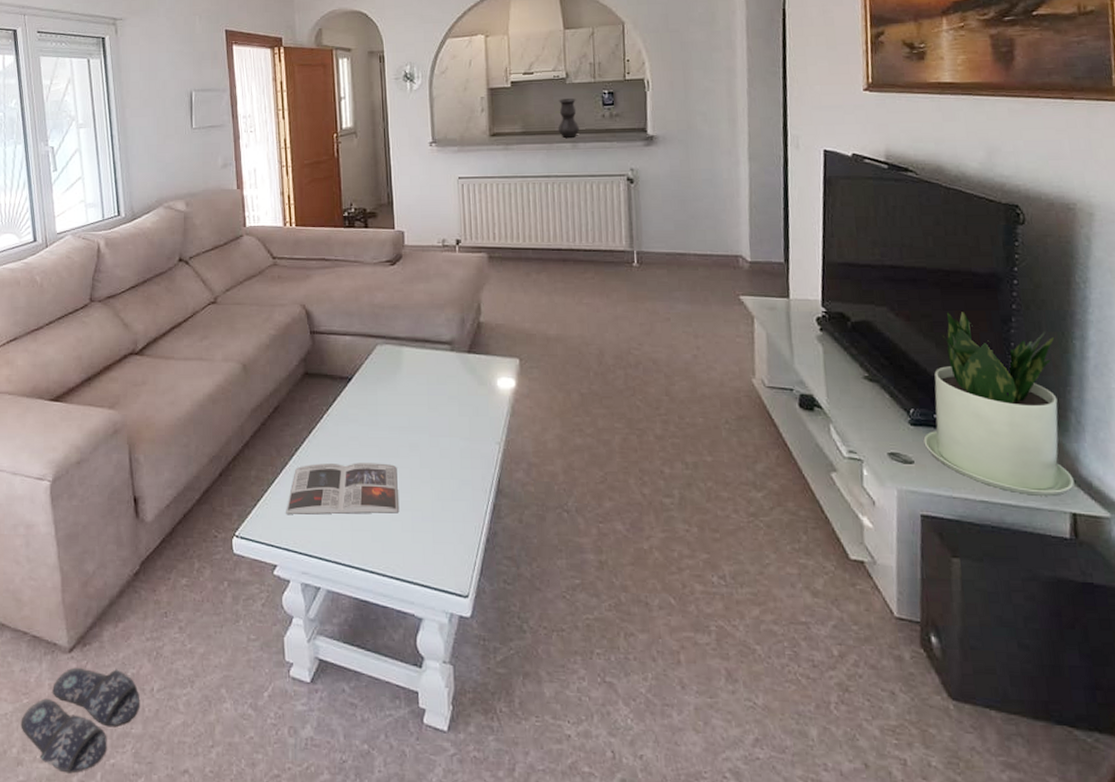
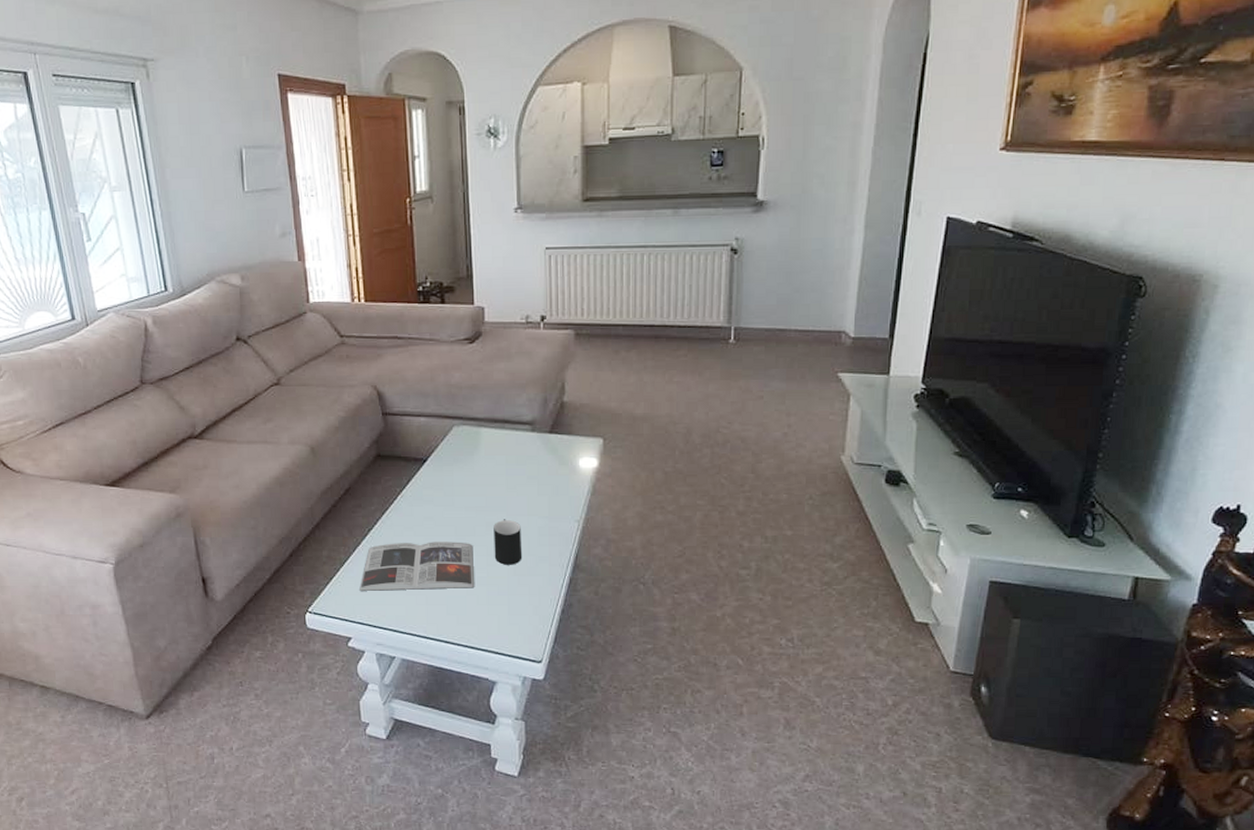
slippers: present [21,667,139,774] -> none [103,732,219,820]
cup: none [417,440,446,489] -> present [494,519,523,565]
vase: present [557,97,580,139] -> none [658,157,683,204]
planter: present [923,312,1074,496] -> none [1004,387,1152,562]

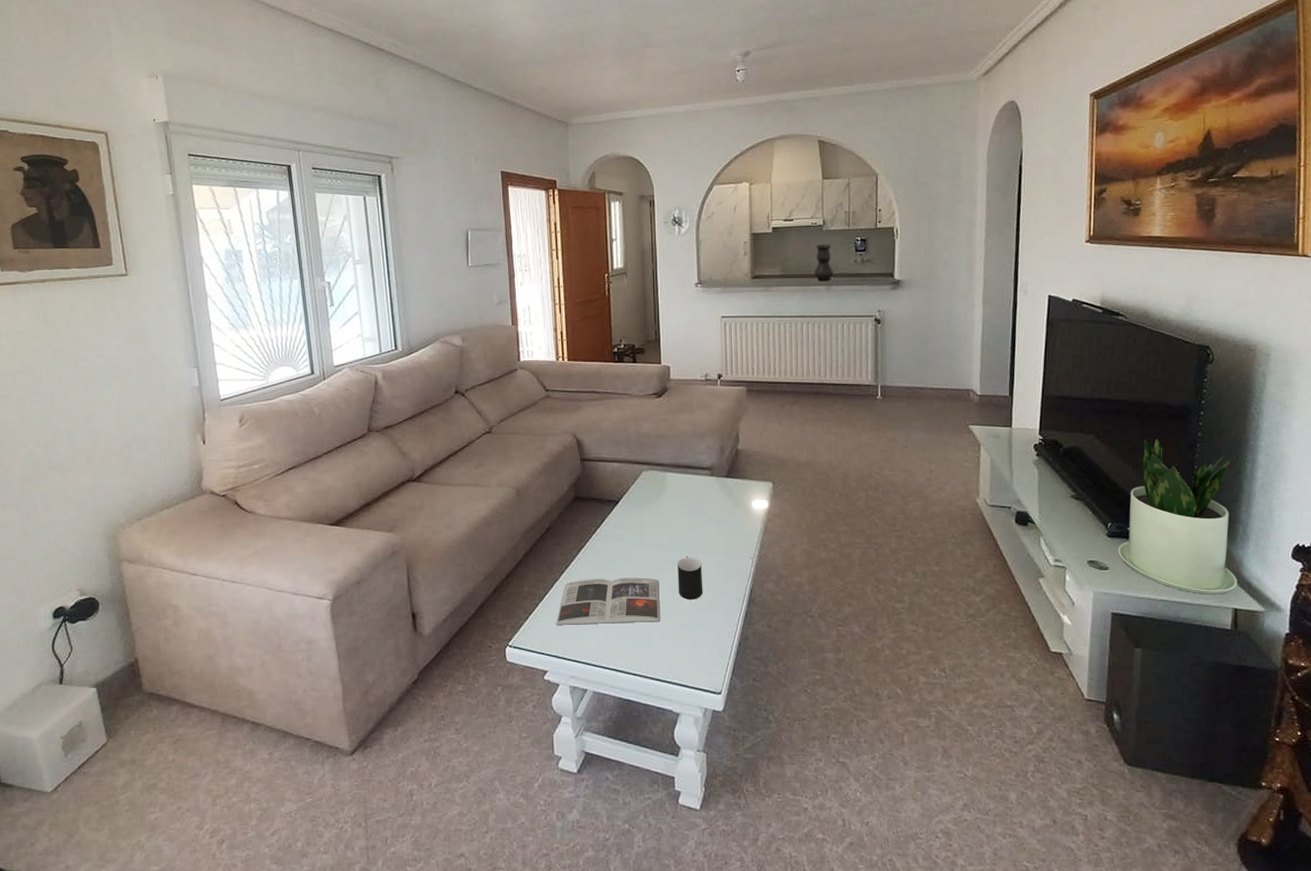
vase: none [658,157,683,204] -> present [814,243,834,282]
planter: none [1004,387,1152,562] -> present [1117,439,1238,595]

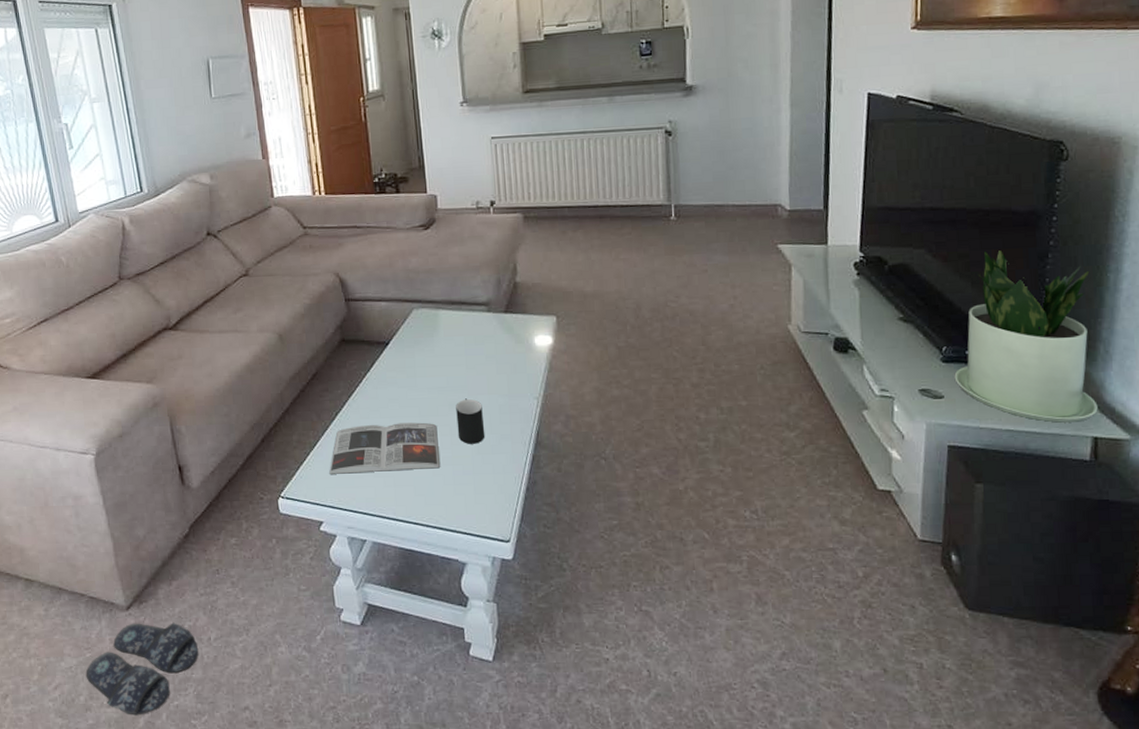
slippers: none [305,768,418,862] -> present [85,622,198,715]
vase: present [814,243,834,282] -> none [593,49,617,93]

